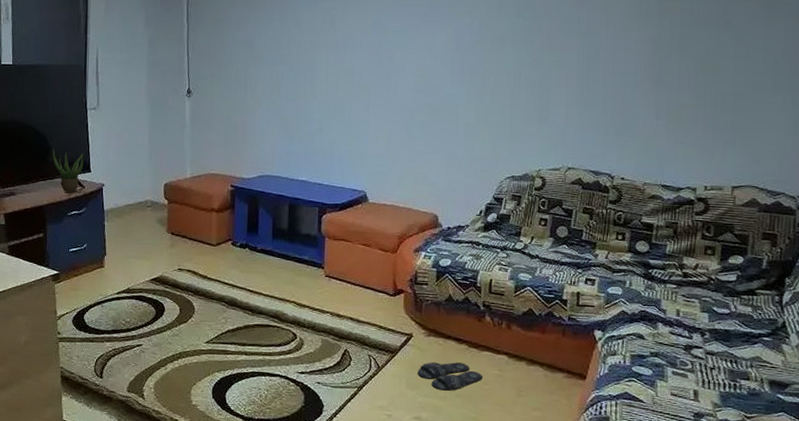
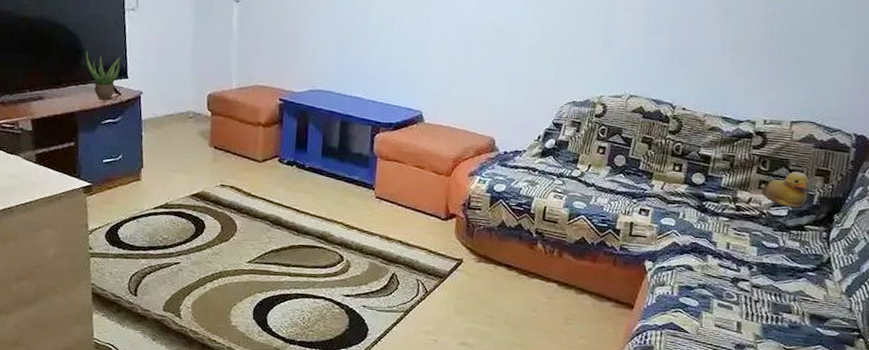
slippers: present [417,362,483,391] -> none [465,288,532,318]
rubber duck: none [708,236,757,273] -> present [761,171,810,208]

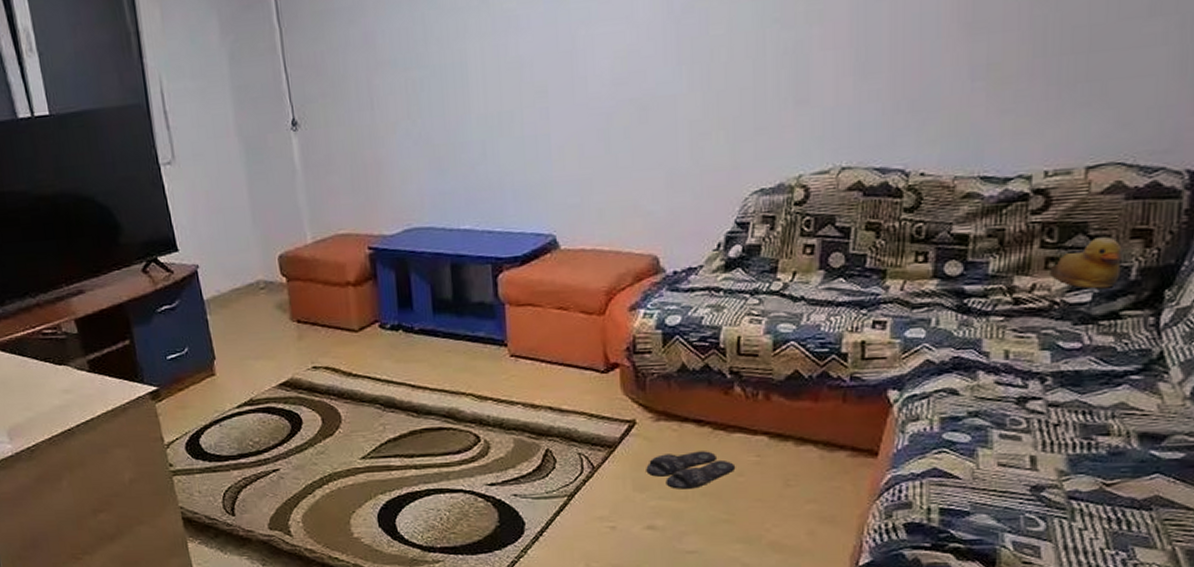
potted plant: present [85,51,120,100] -> none [122,225,167,283]
slippers: none [465,288,532,318] -> present [646,451,736,489]

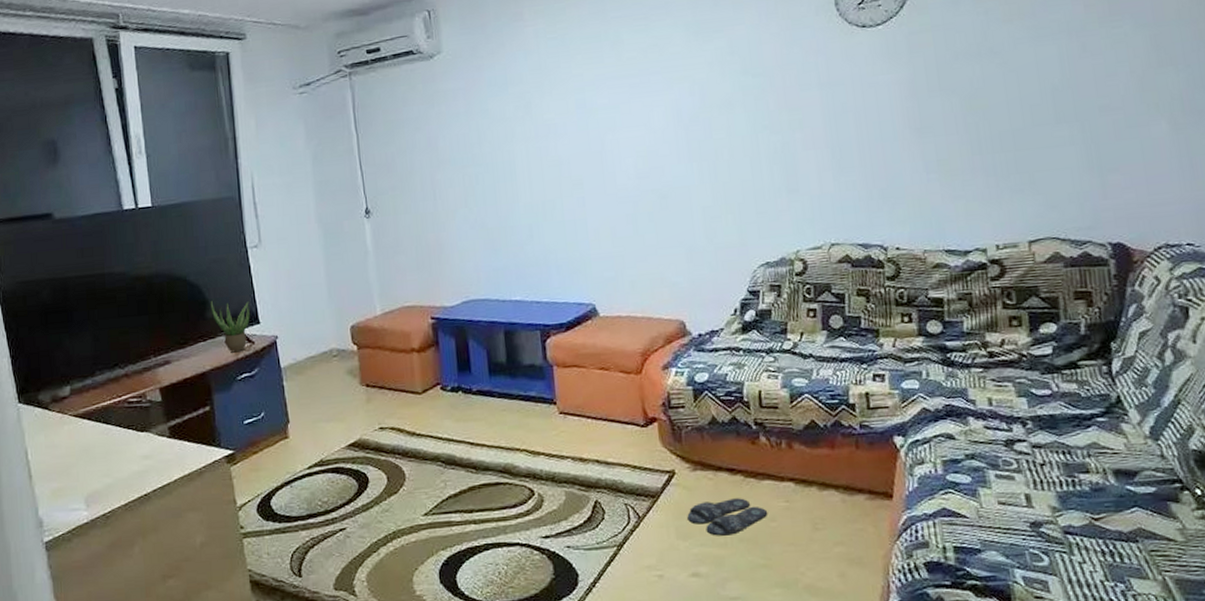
potted plant: none [122,225,167,283] -> present [210,301,250,353]
rubber duck: present [1050,237,1122,290] -> none [1013,298,1073,343]

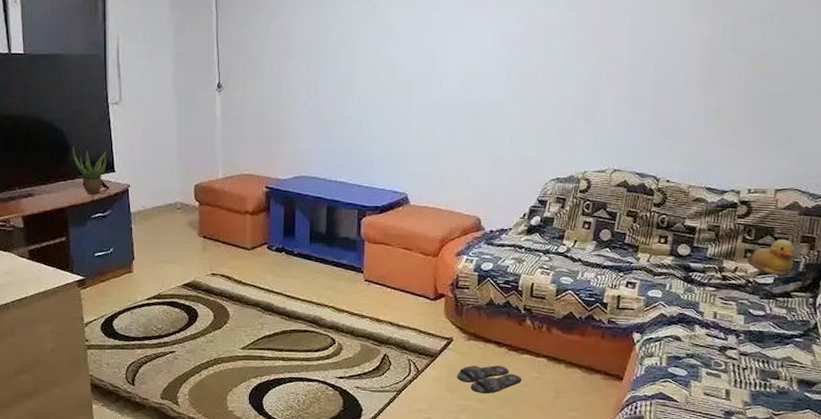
rubber duck: none [1013,298,1073,343] -> present [747,239,795,275]

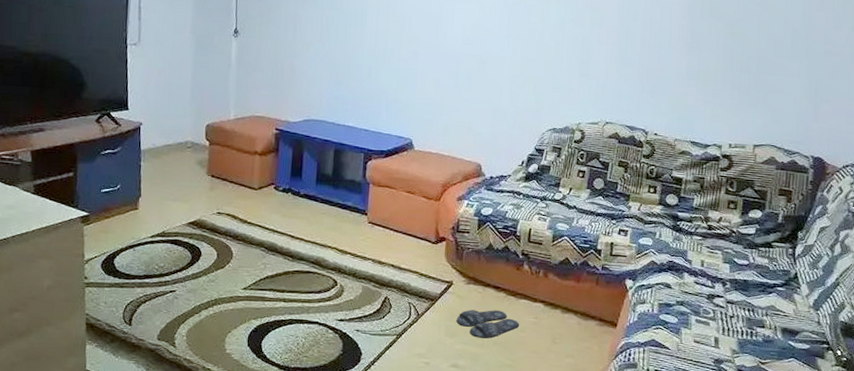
potted plant: present [72,147,107,195] -> none [87,84,122,131]
rubber duck: present [747,239,795,275] -> none [730,192,774,226]

